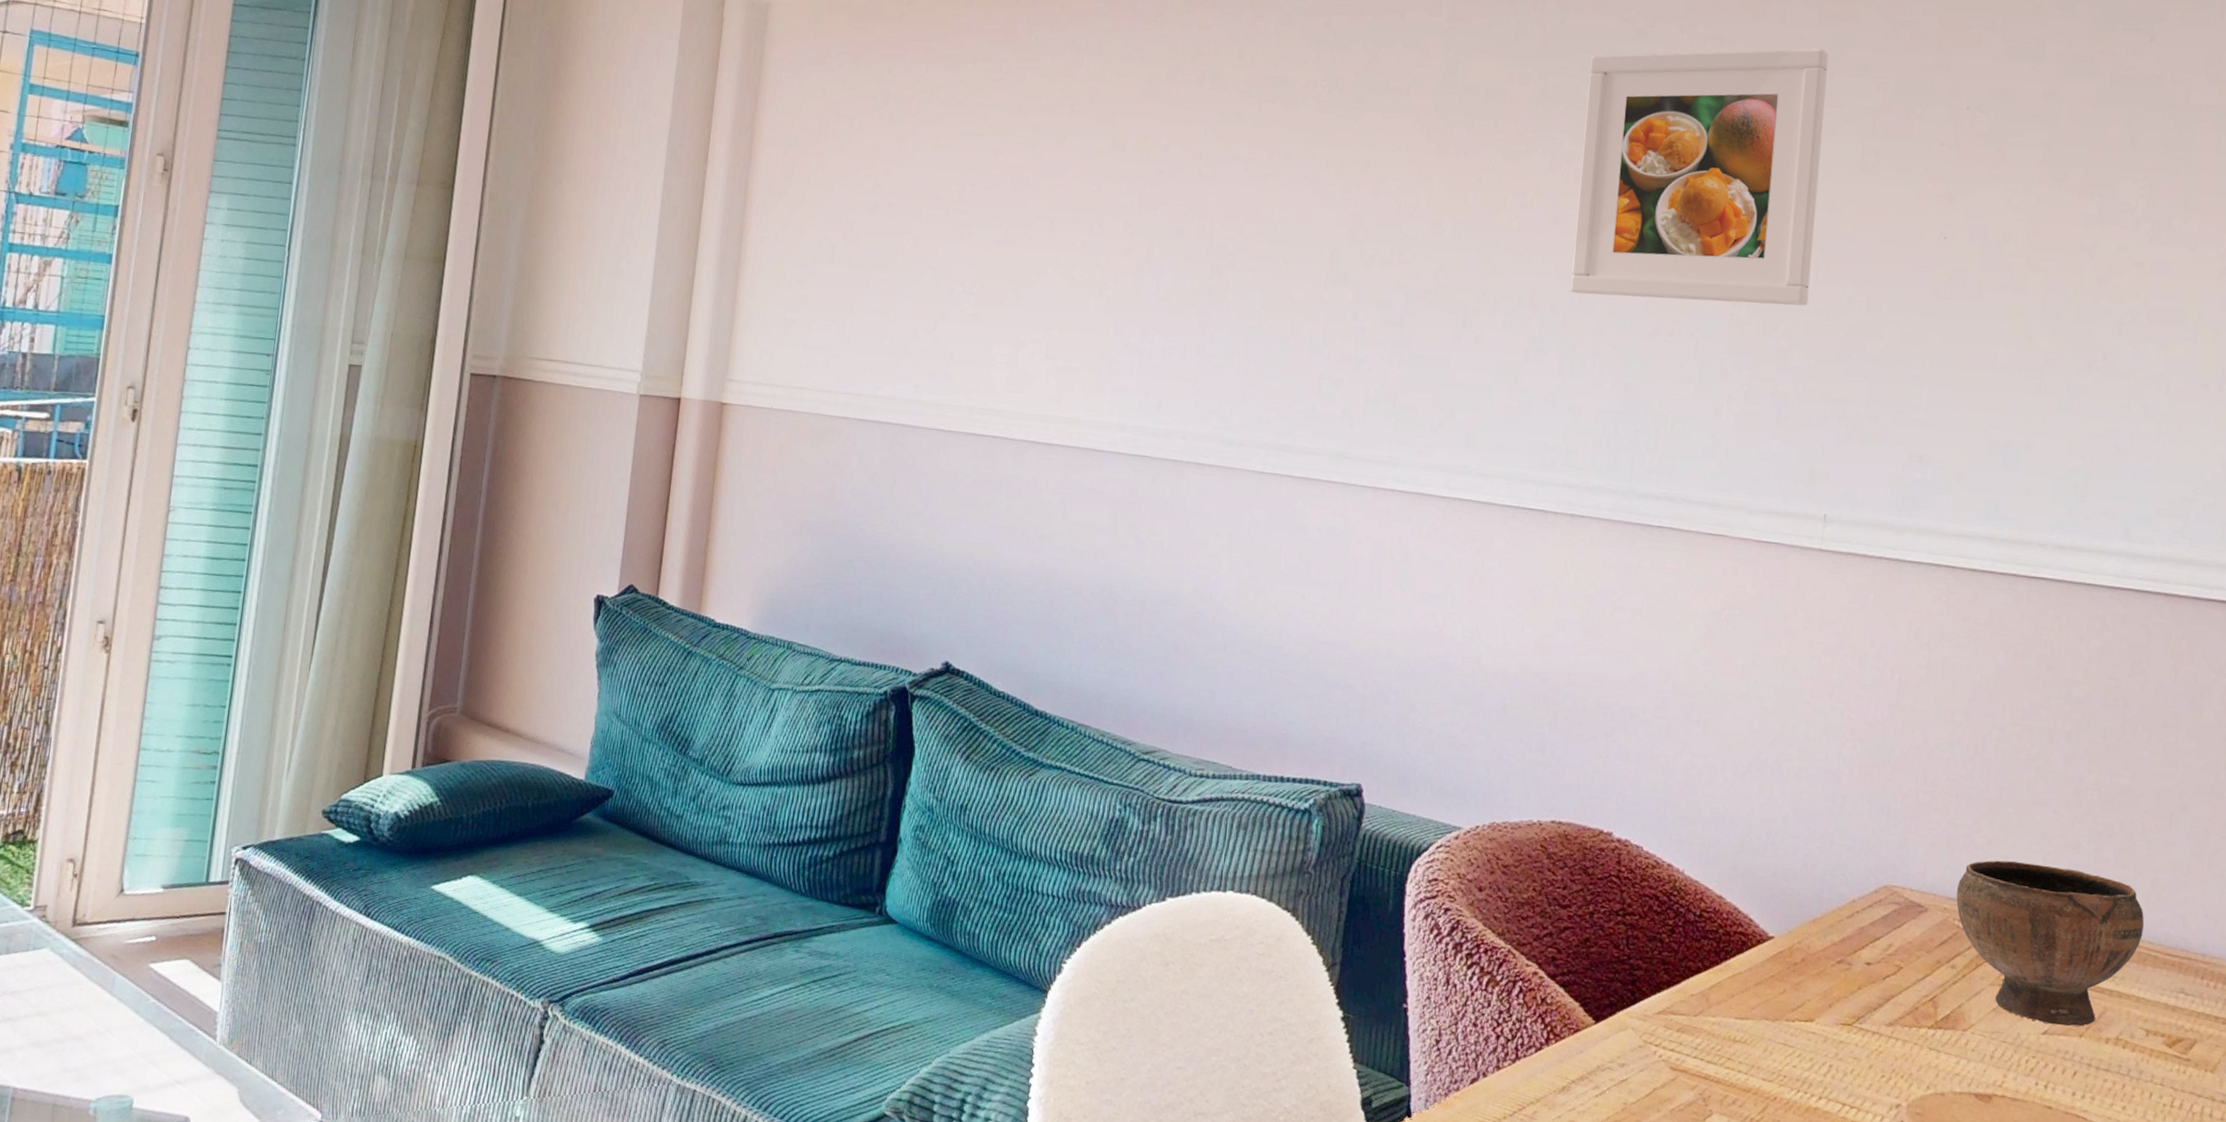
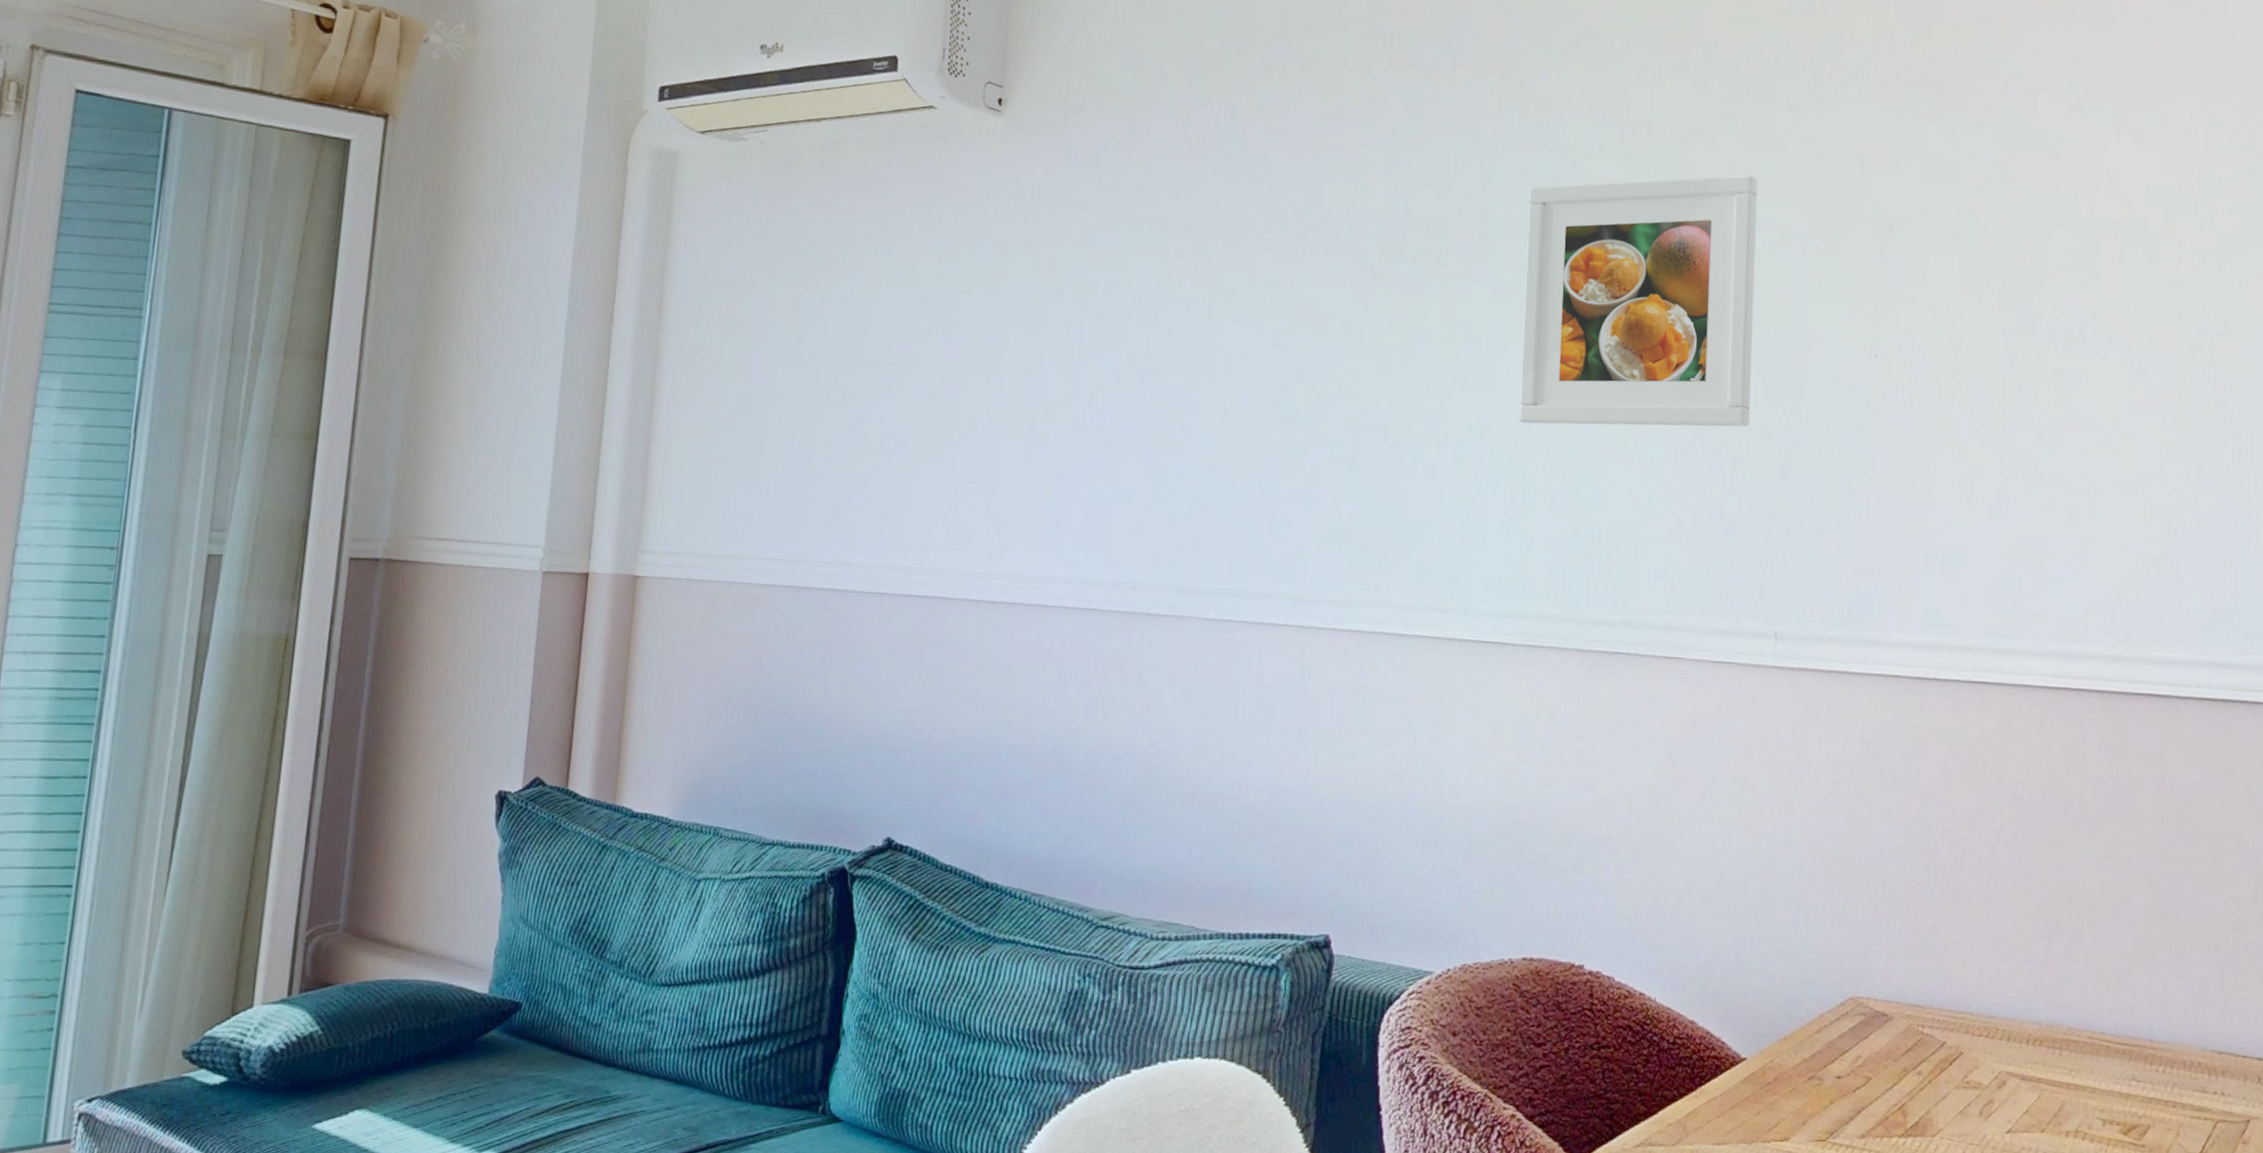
bowl: present [1956,860,2145,1027] -> none [1918,963,2096,1123]

